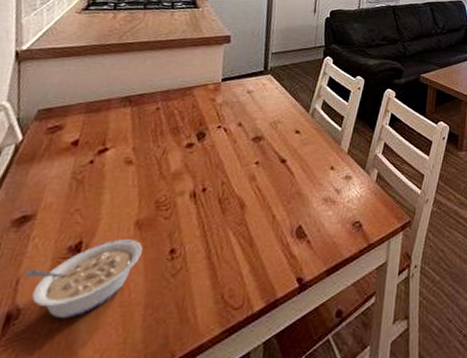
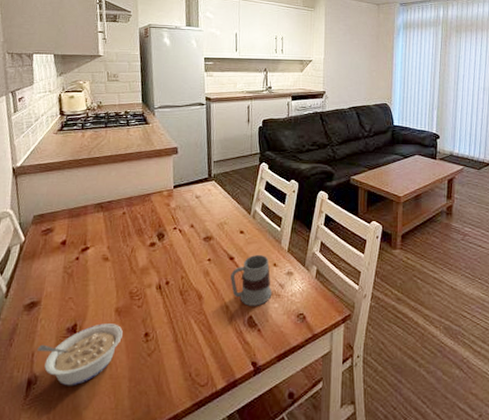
mug: none [280,156,327,214] -> present [230,254,272,306]

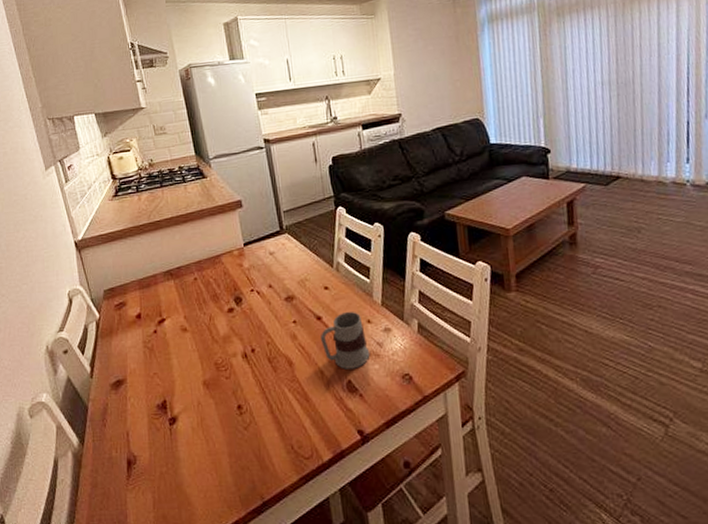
legume: present [37,323,123,386] -> none [131,397,215,465]

